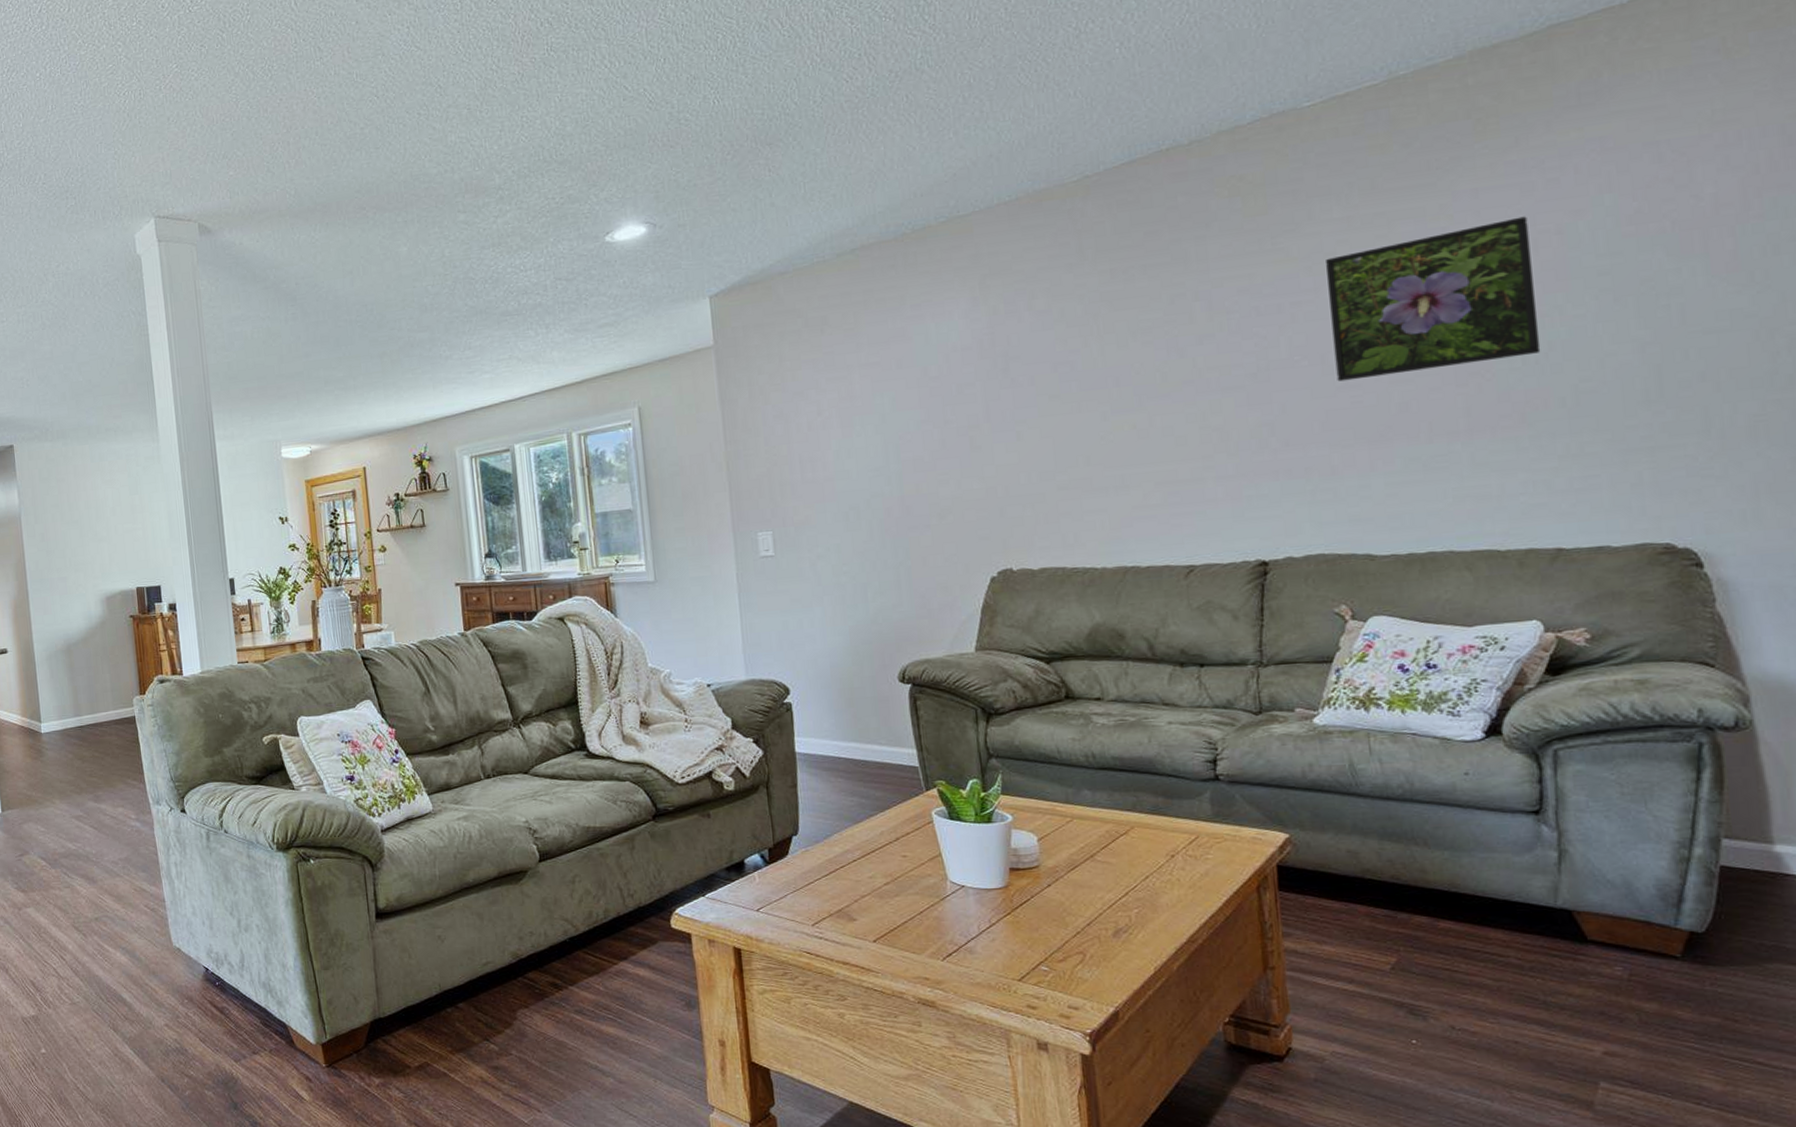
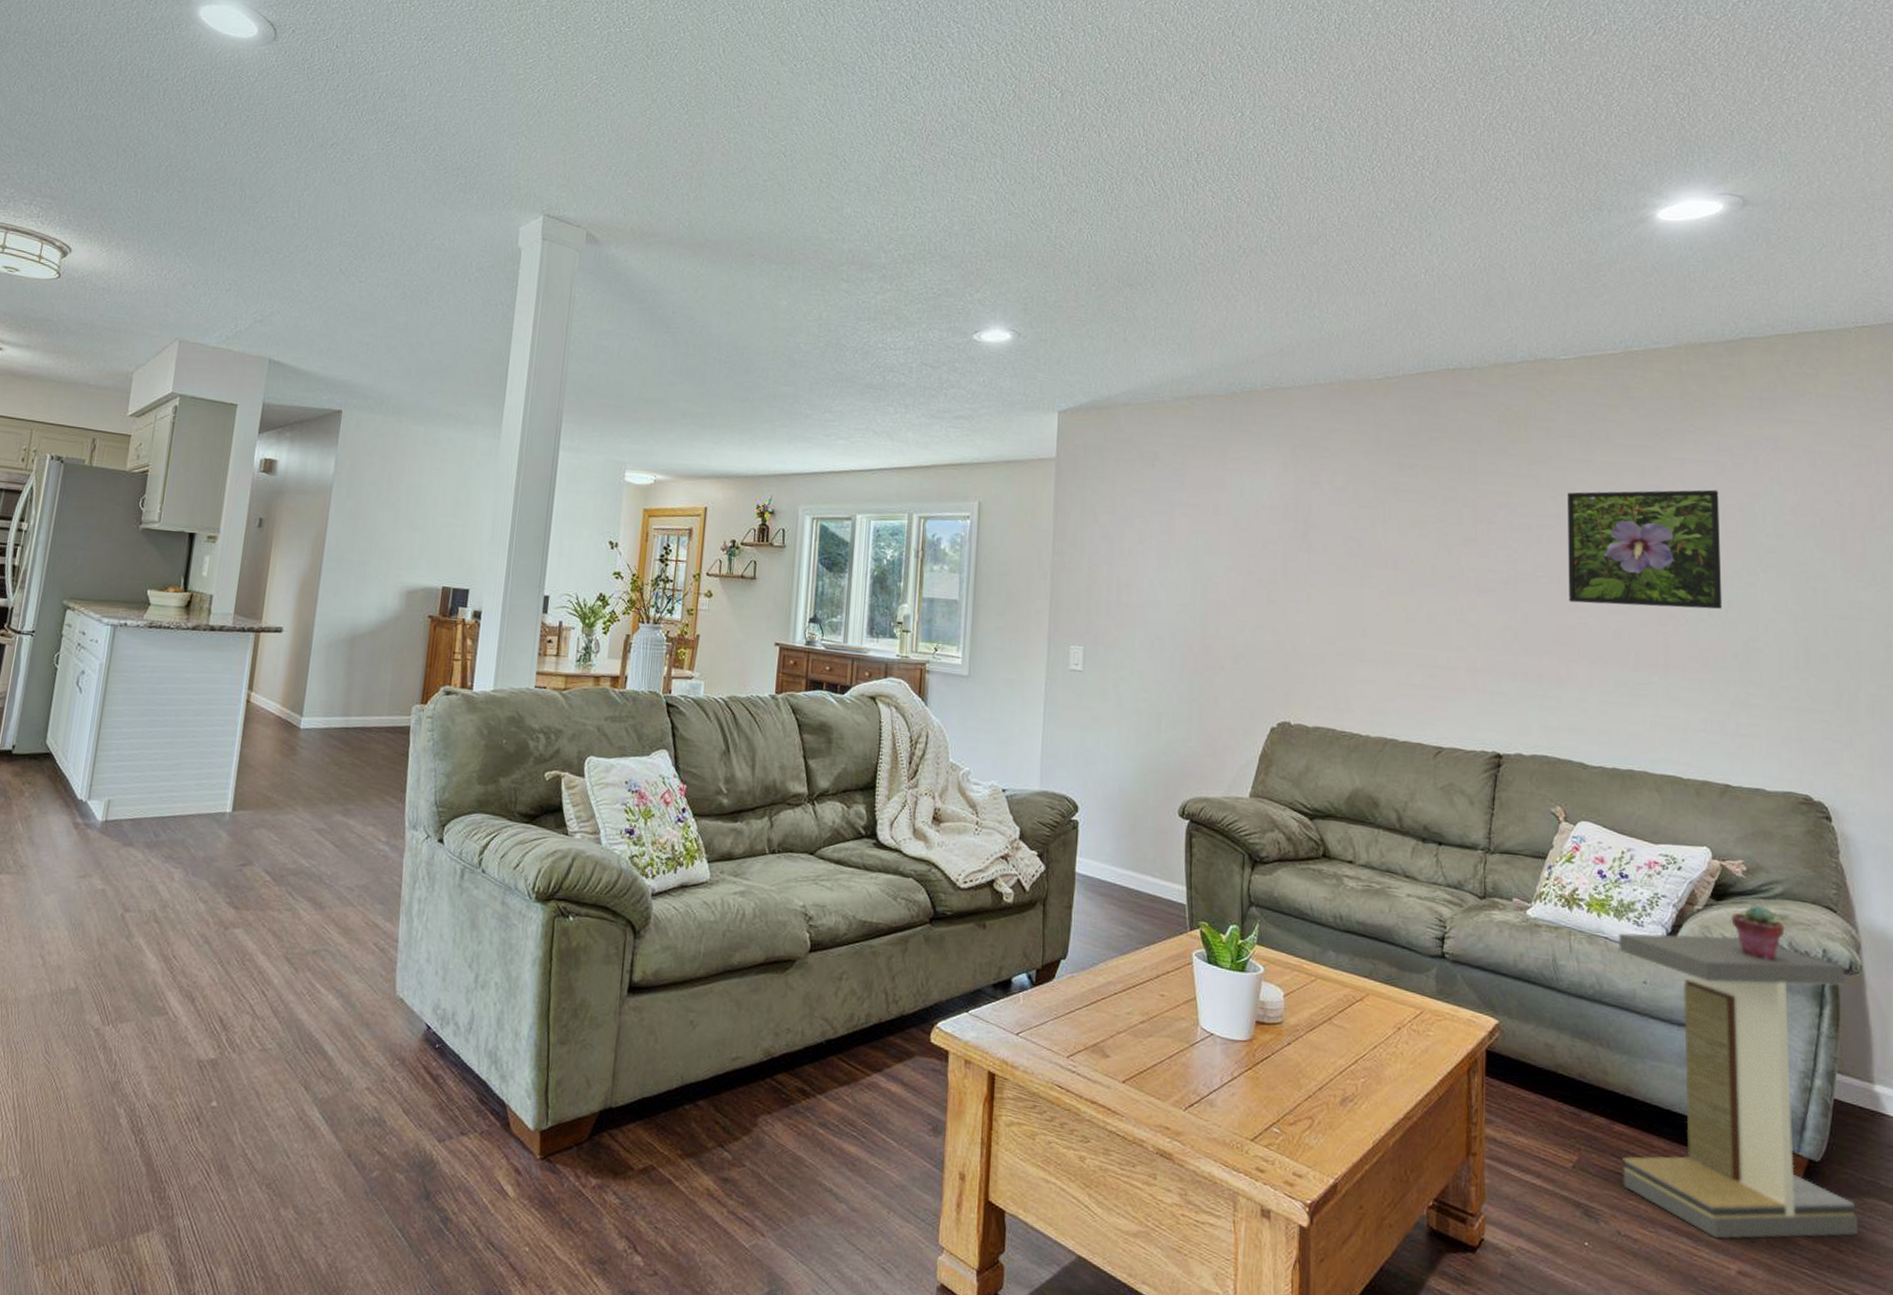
side table: none [1428,711,1759,1023] -> present [1617,932,1859,1240]
potted succulent: none [1573,673,1646,731] -> present [1731,905,1785,961]

